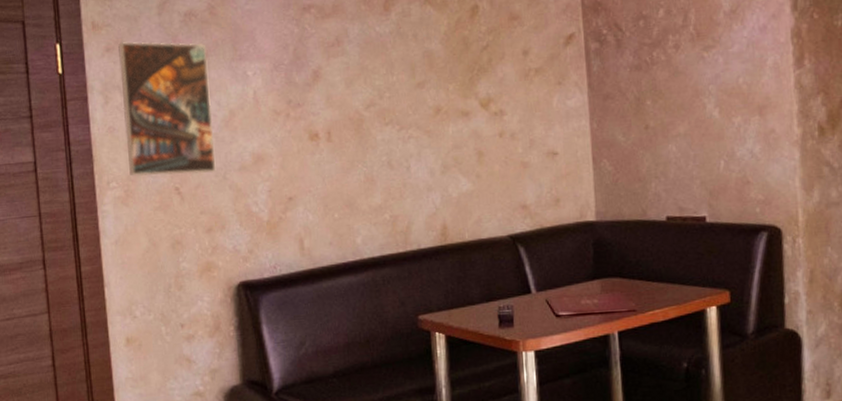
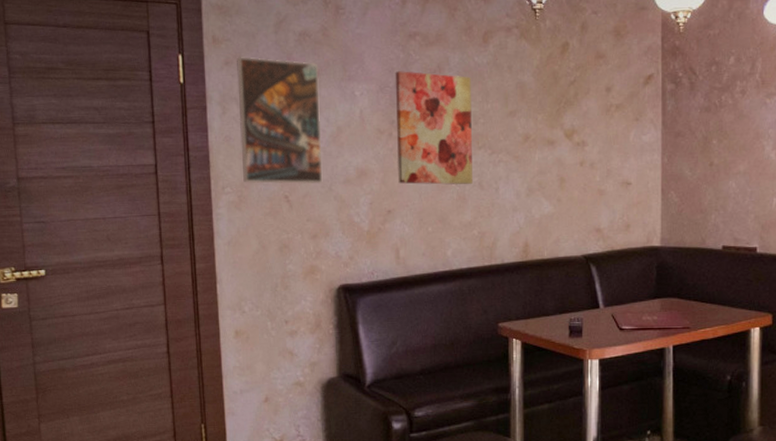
wall art: none [289,46,381,168] -> present [395,71,473,185]

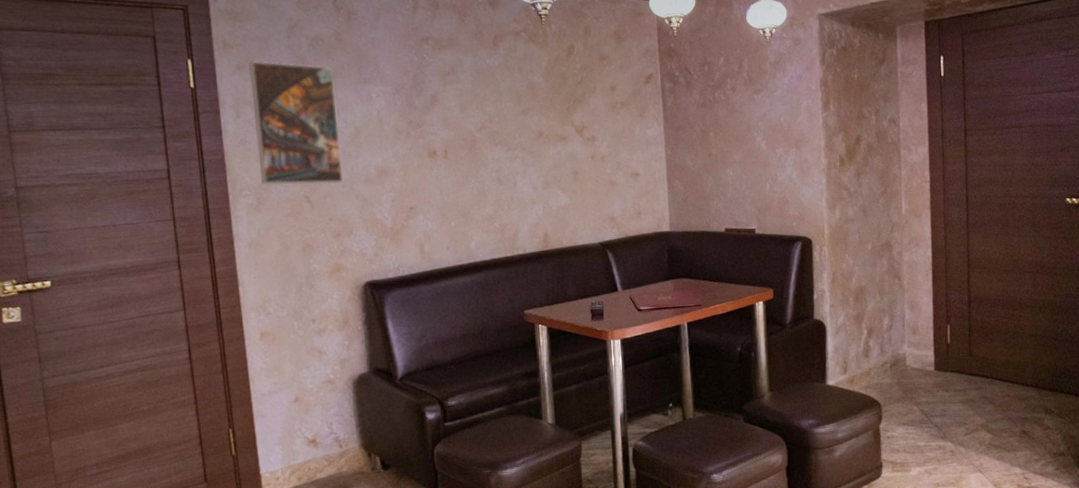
wall art: present [395,71,473,185] -> none [410,73,491,181]

